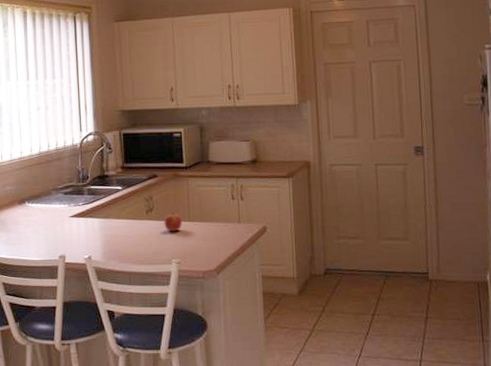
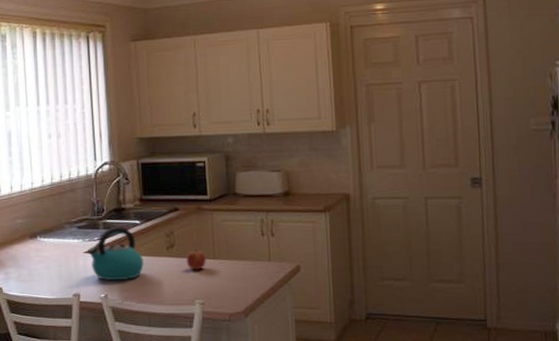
kettle: none [73,192,125,243] -> present [88,226,144,281]

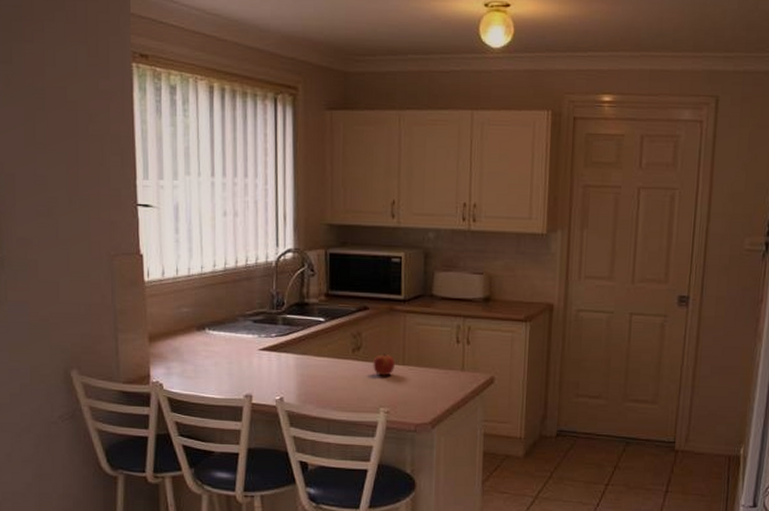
kettle: present [88,226,144,281] -> none [264,322,326,383]

